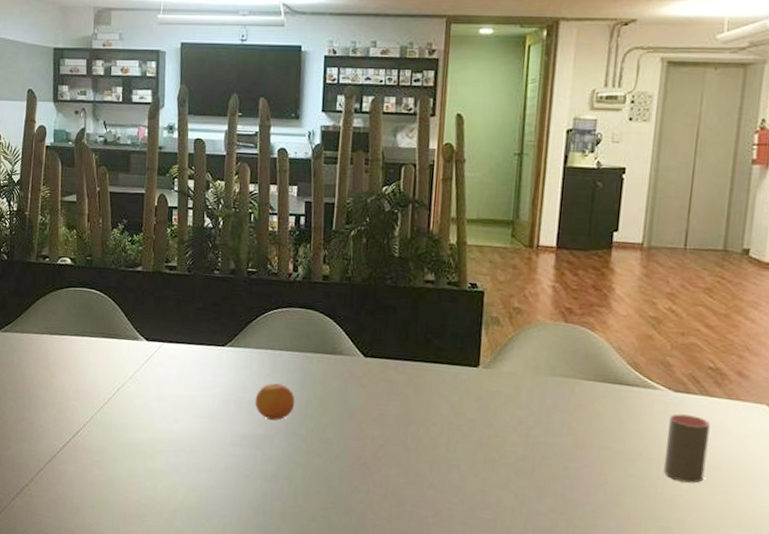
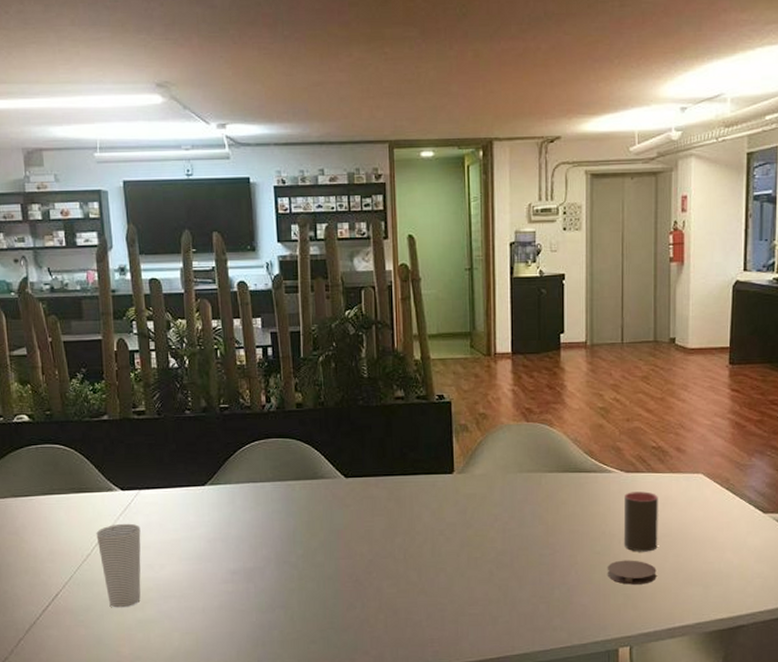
cup: none [119,372,160,455] -> present [96,523,141,608]
fruit: present [255,383,295,421] -> none [242,515,283,552]
coaster: none [640,487,700,519] -> present [607,560,657,585]

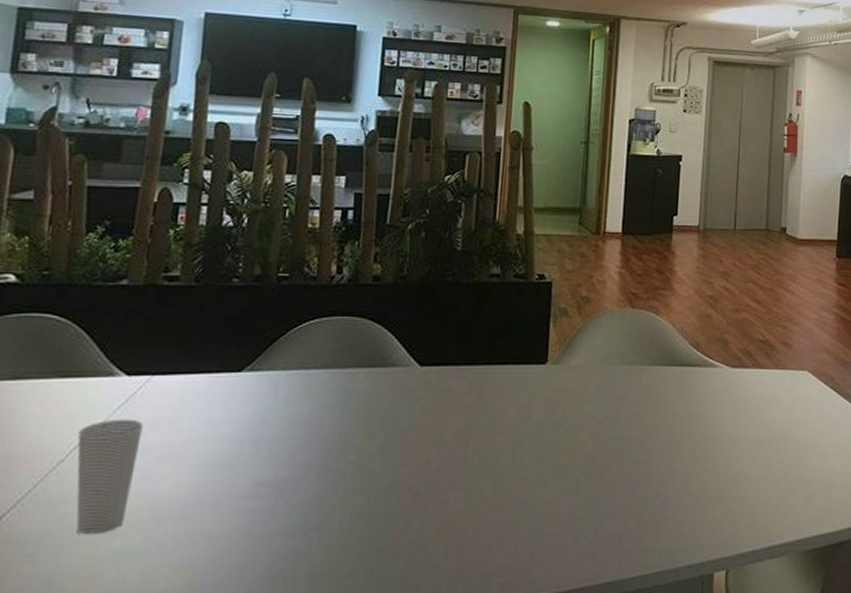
coaster: present [607,560,657,585] -> none [706,466,758,496]
cup: present [623,491,658,552] -> none [725,389,763,458]

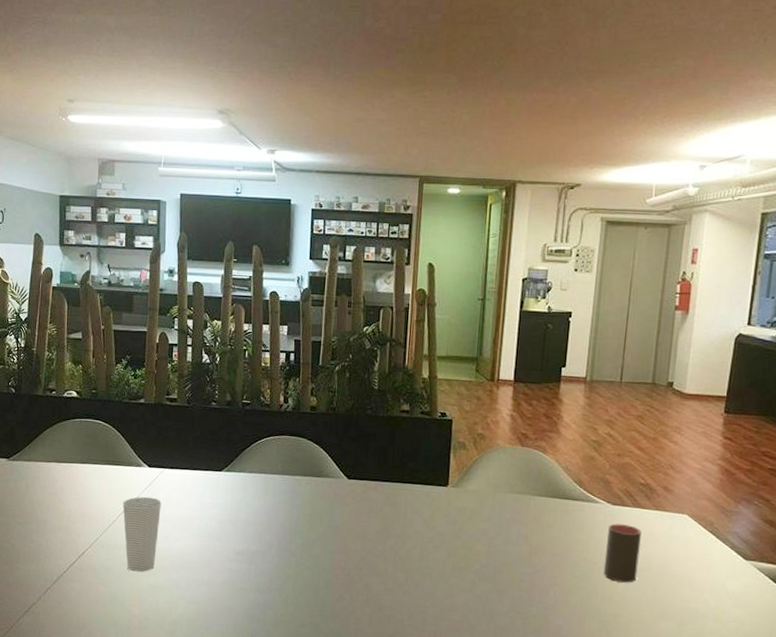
cup: none [725,389,763,458] -> present [603,523,642,583]

